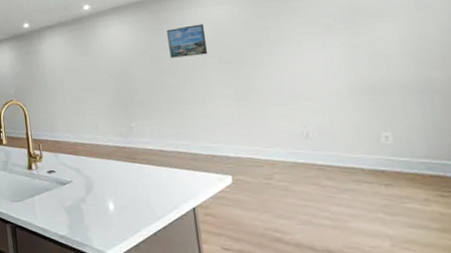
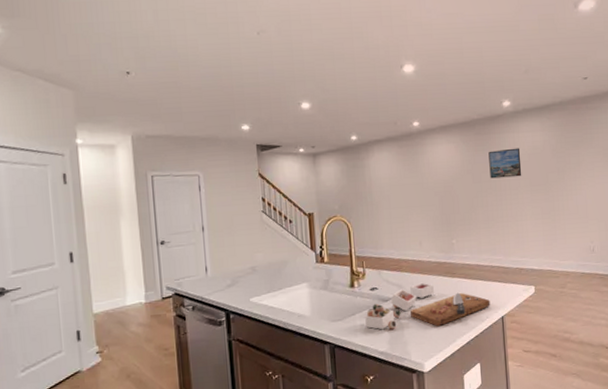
cutting board: none [44,167,179,215] -> present [365,282,490,330]

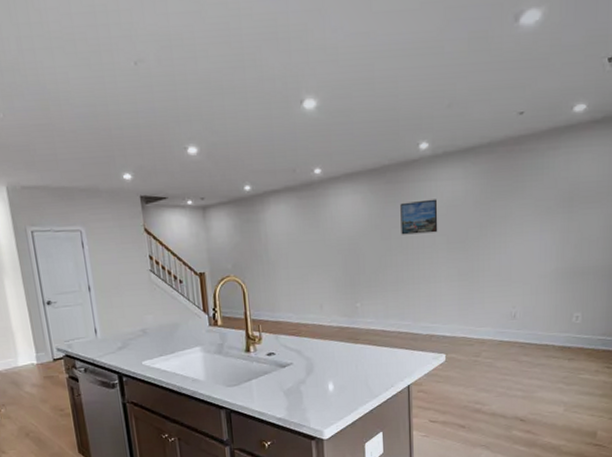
cutting board: present [365,282,490,330] -> none [262,348,396,396]

